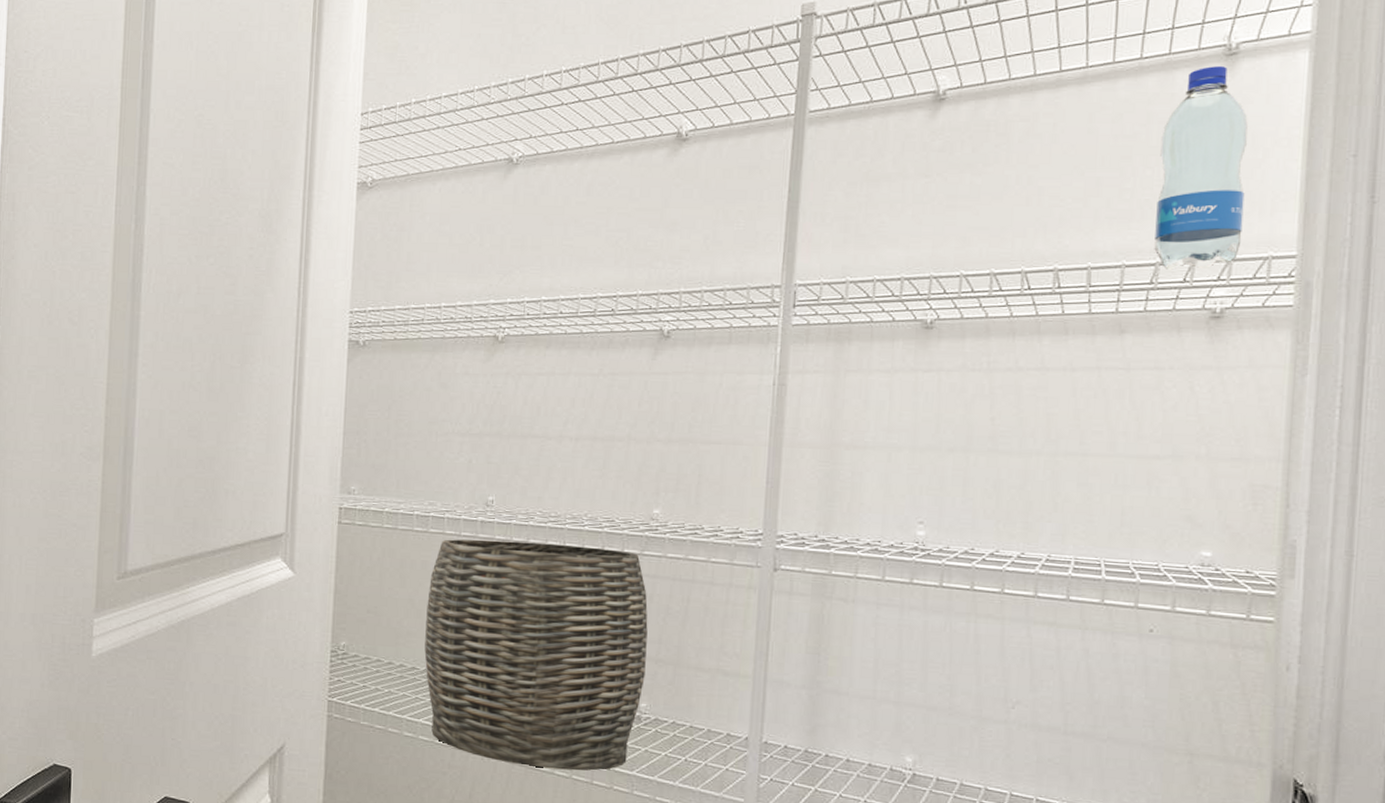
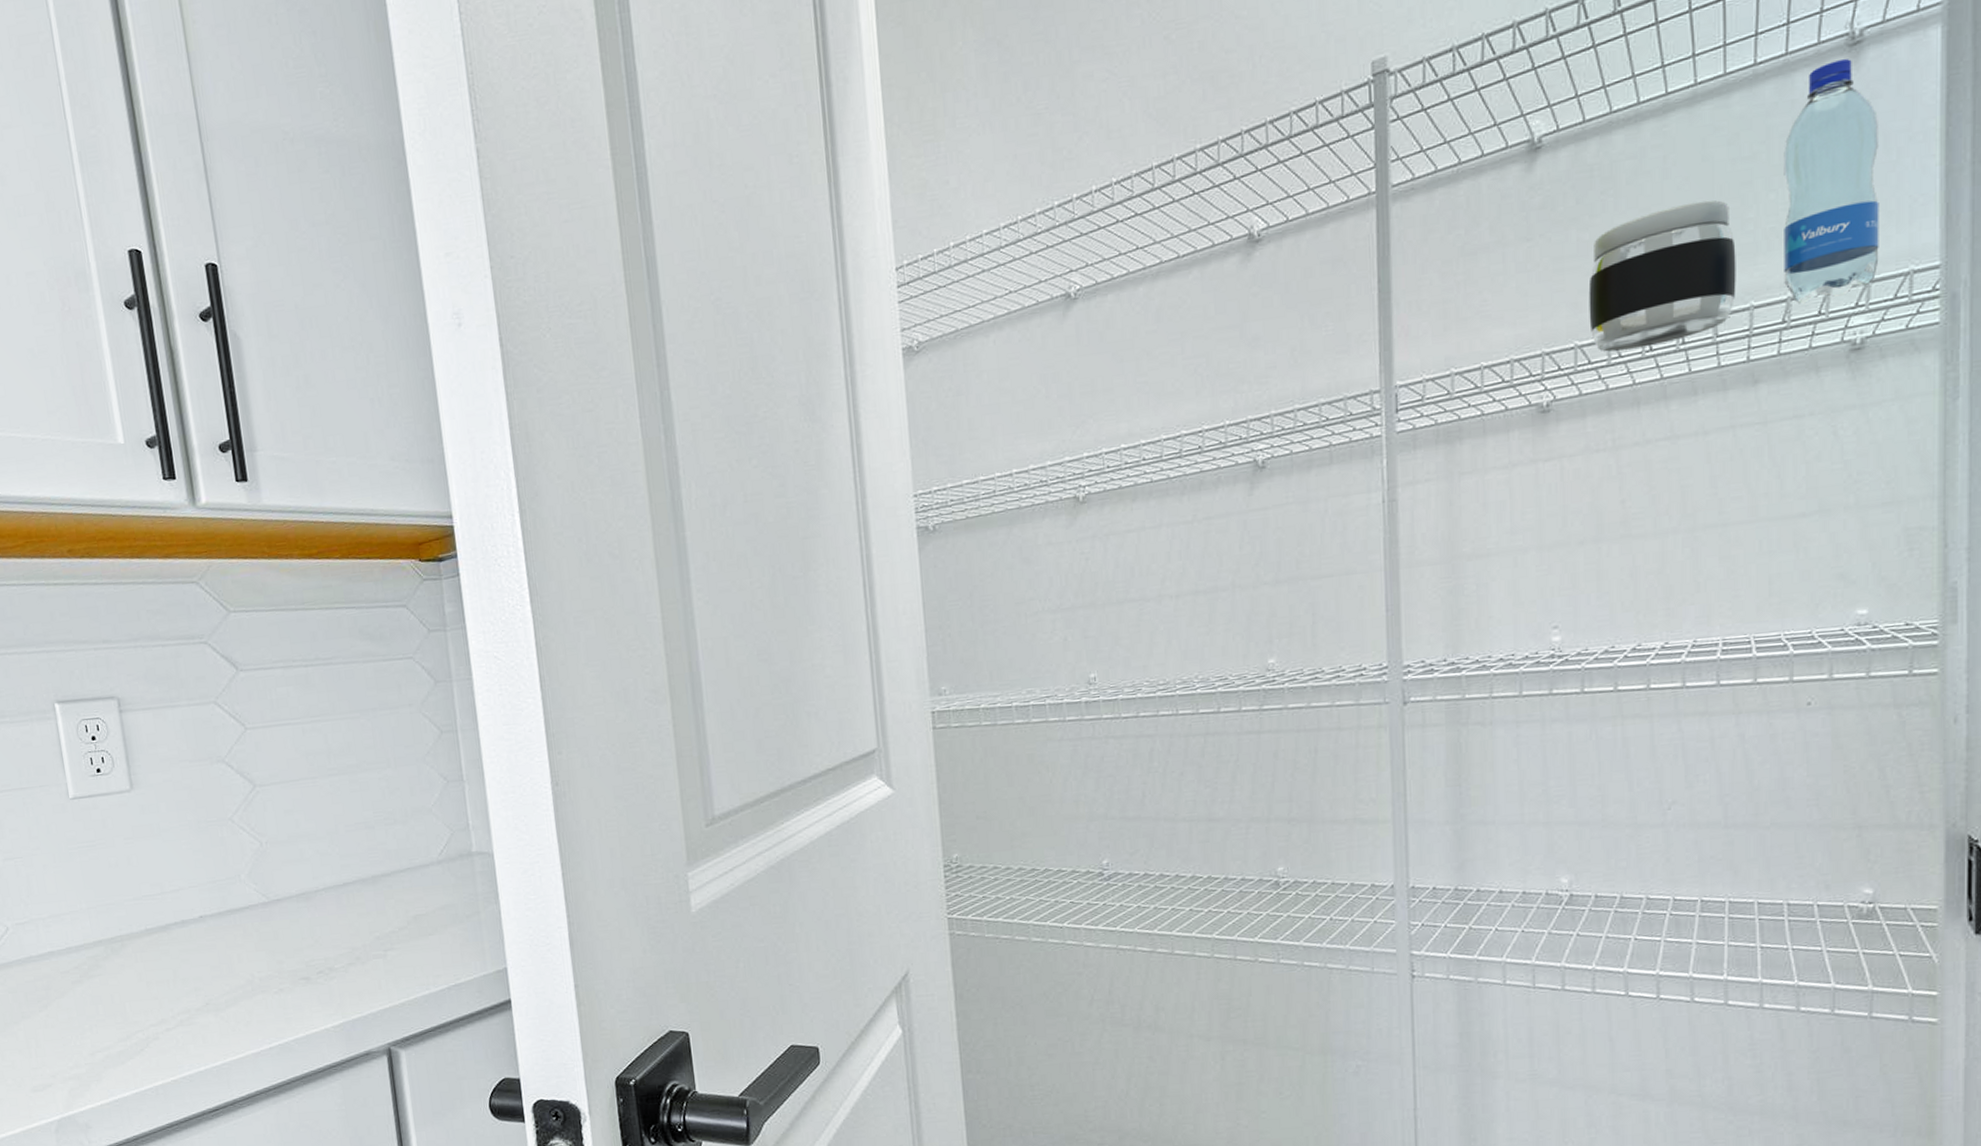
woven basket: present [424,539,648,771] -> none [1038,709,1279,953]
jar: none [975,167,1113,286] -> present [1588,200,1736,352]

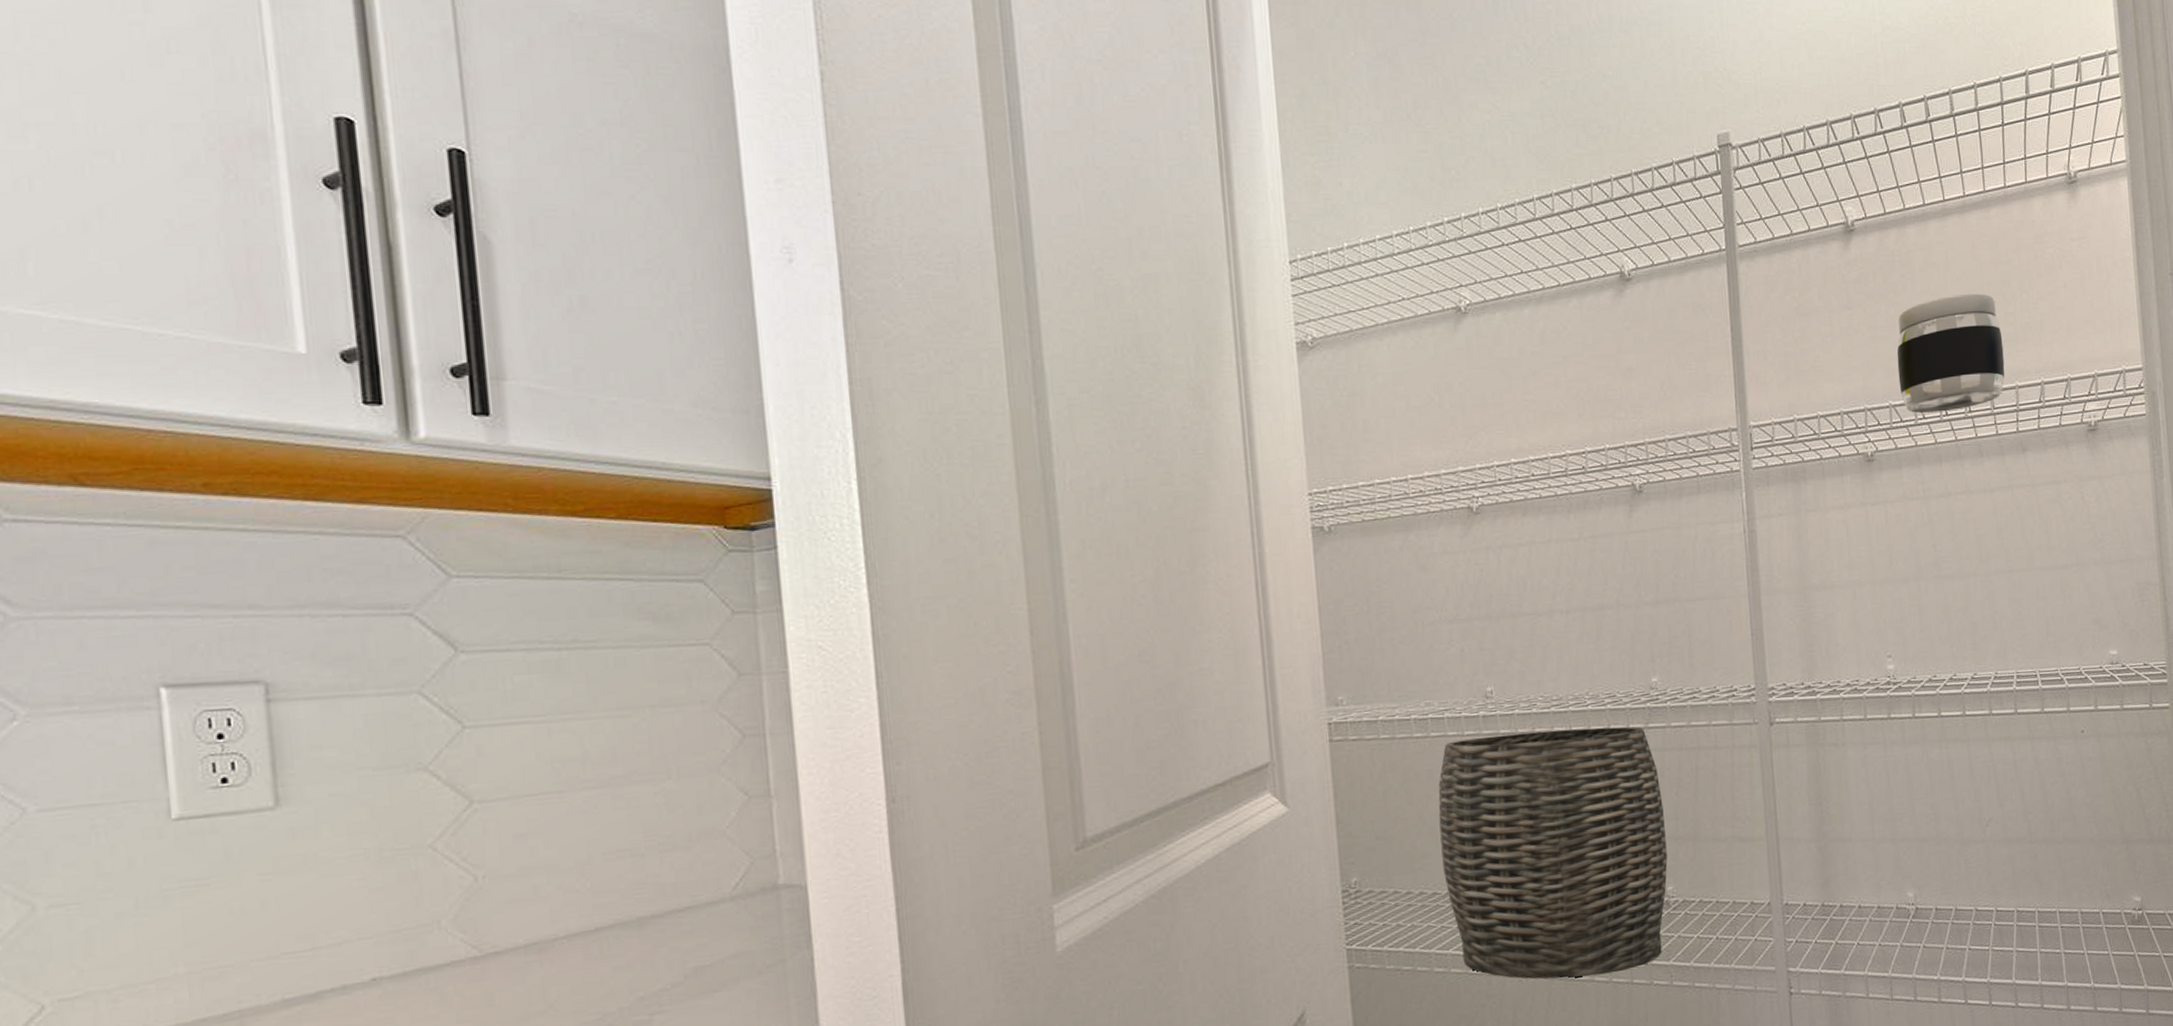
woven basket: none [1038,709,1279,953] -> present [1438,727,1668,980]
bottle: present [1783,59,1879,304] -> none [2030,194,2101,388]

